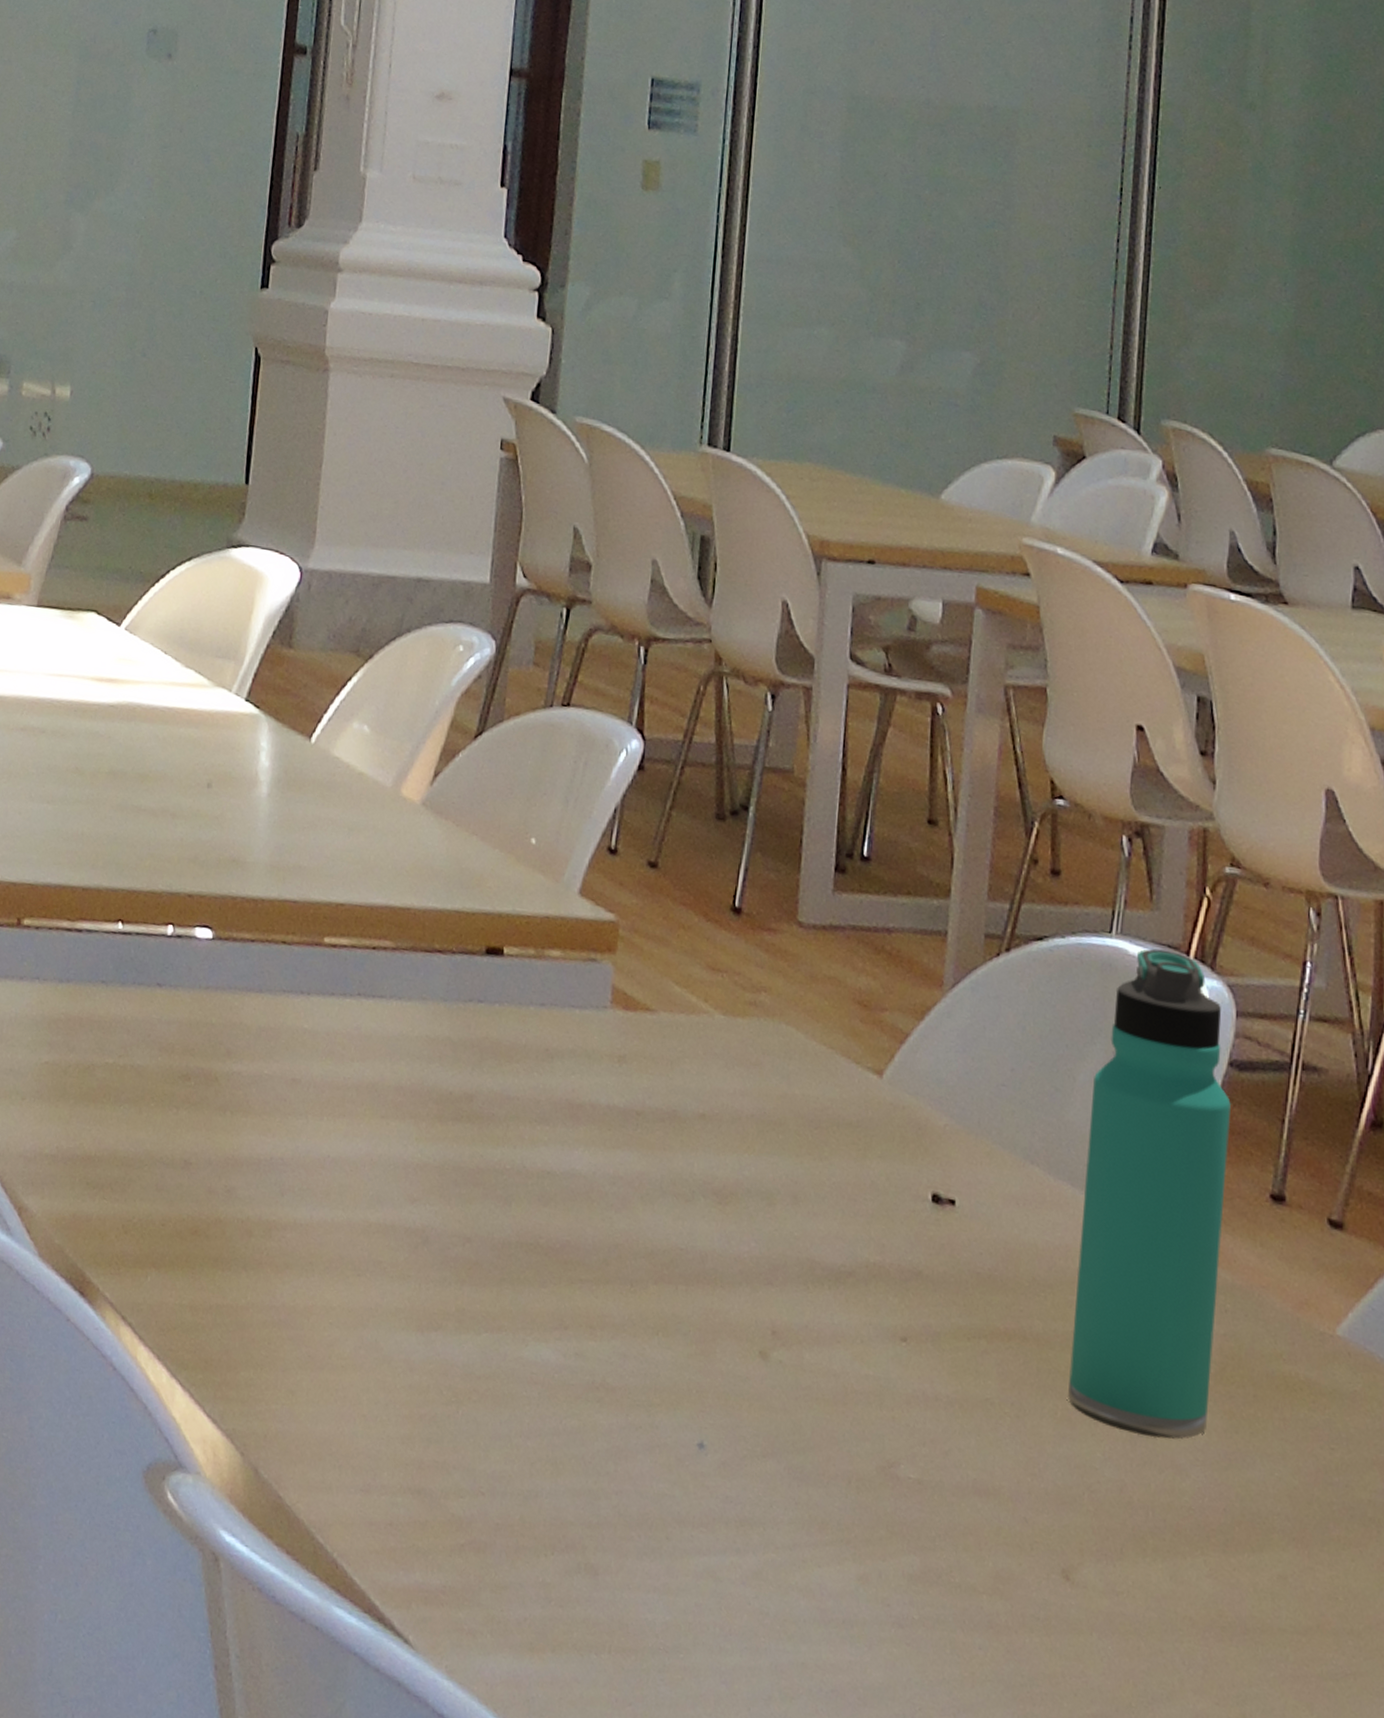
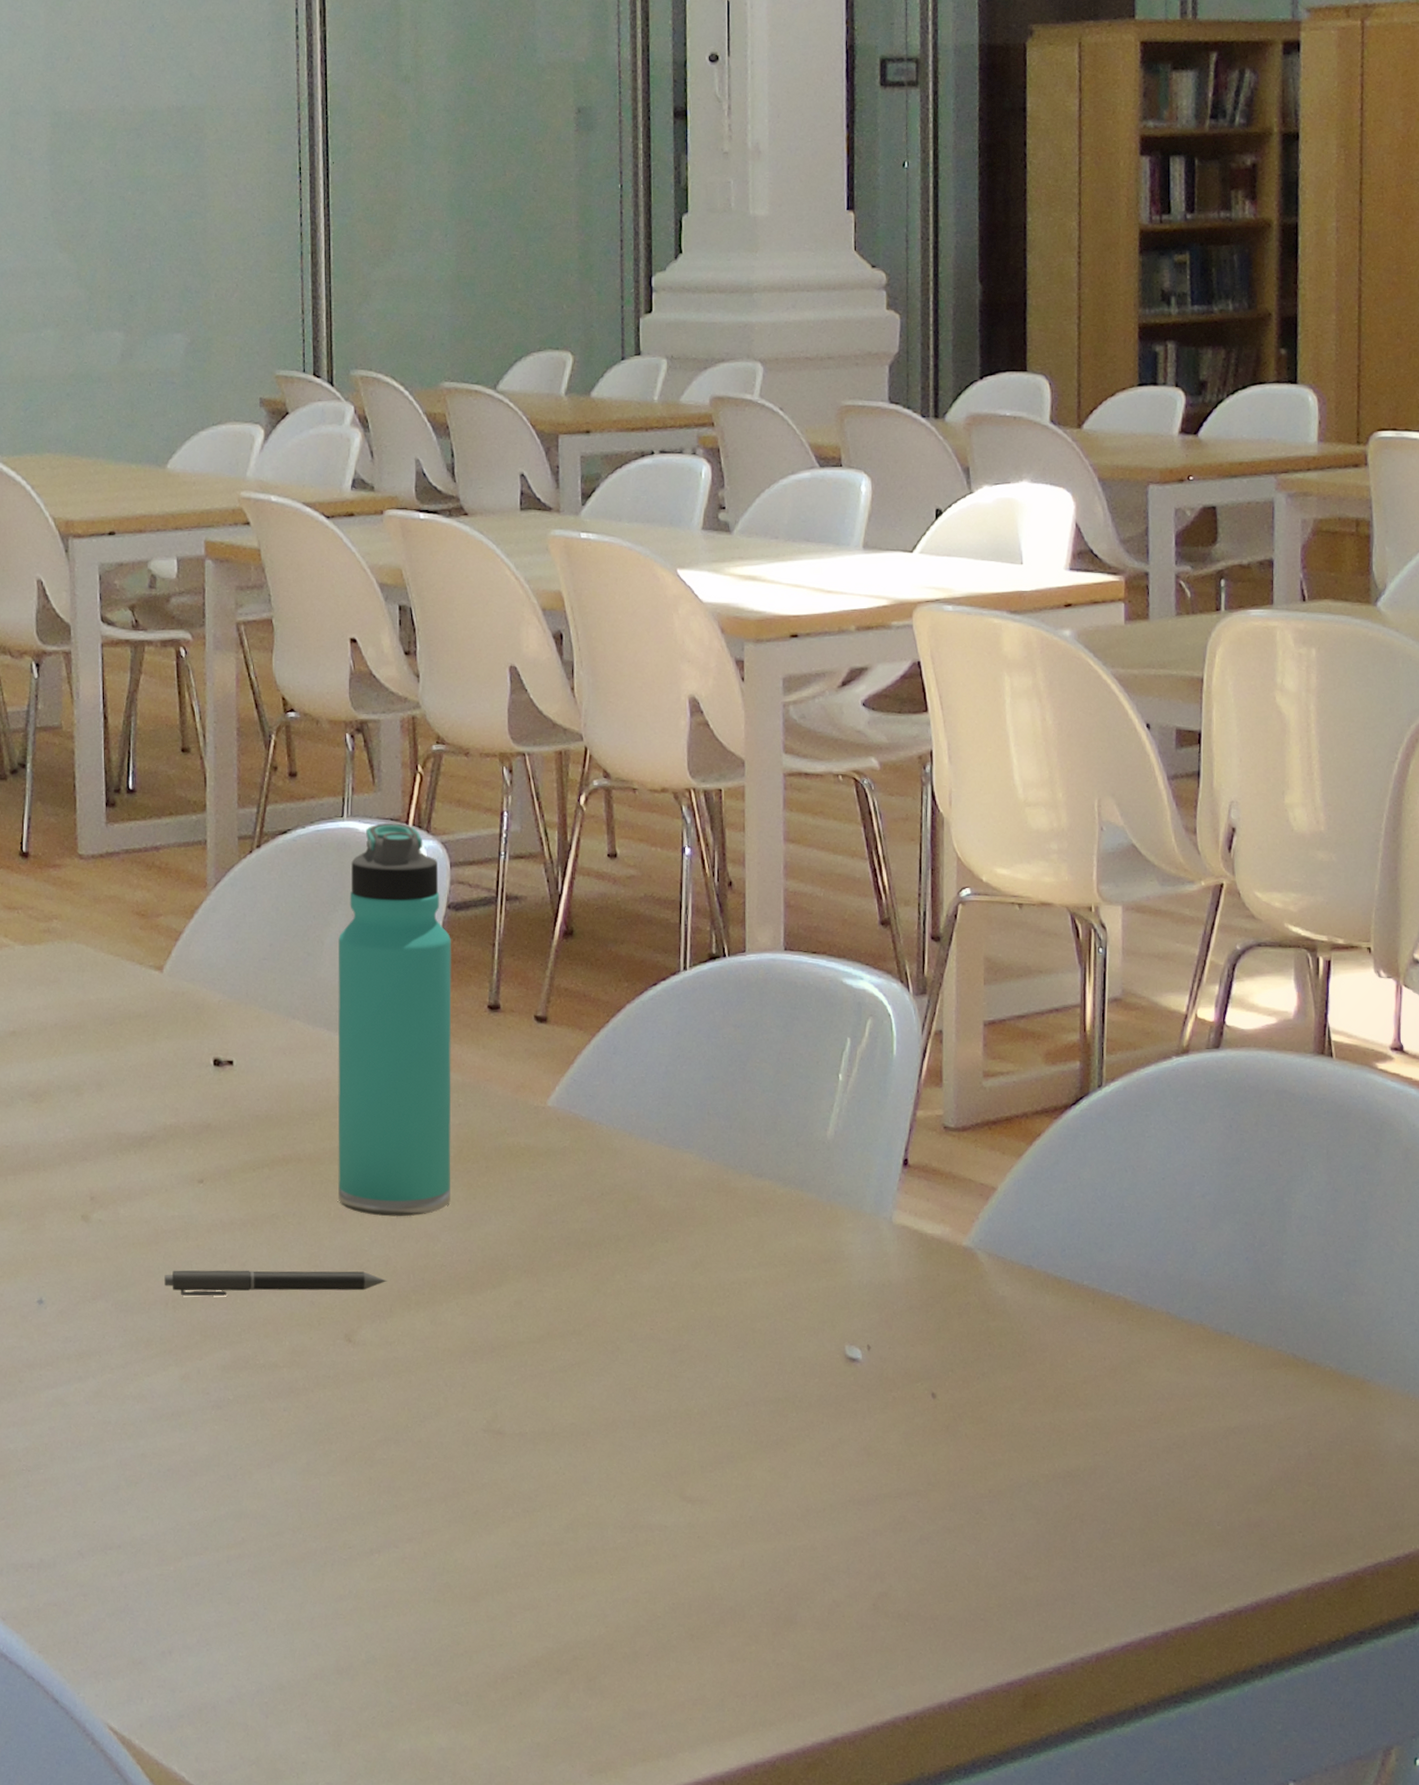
pen: none [849,1441,1121,1519] -> present [164,1270,388,1297]

